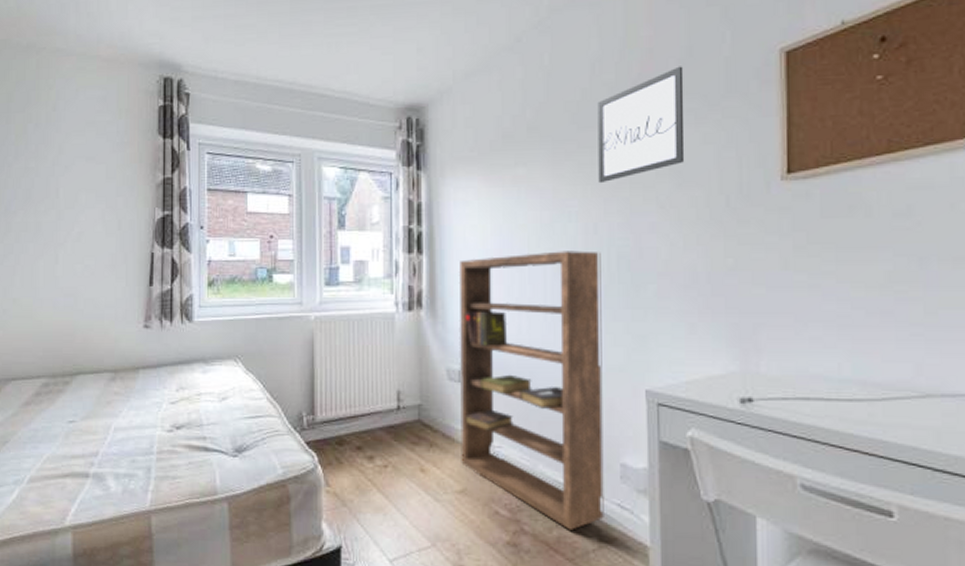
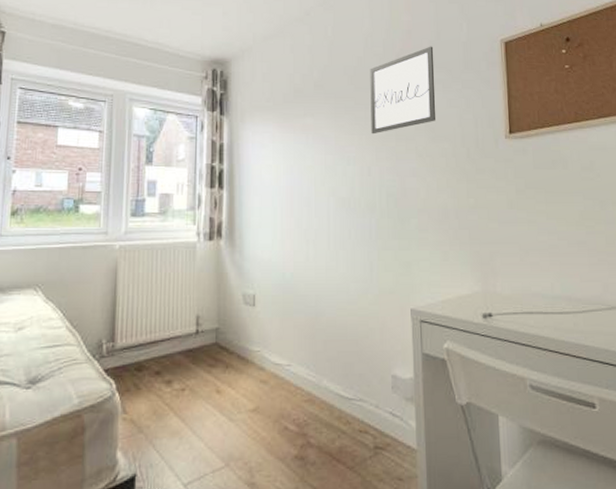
bookshelf: present [458,251,604,530] -> none [254,189,379,440]

